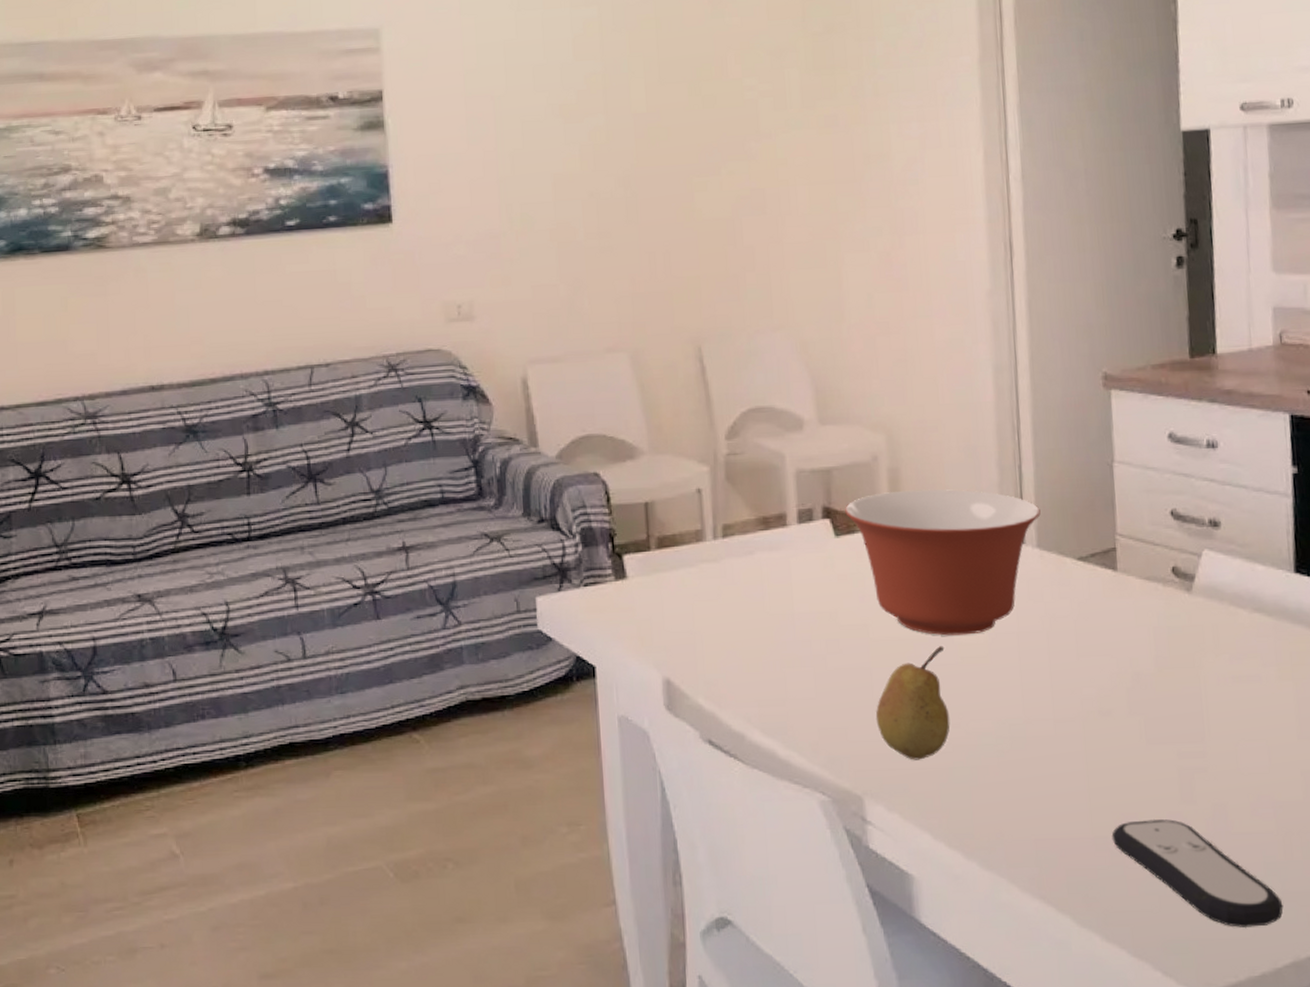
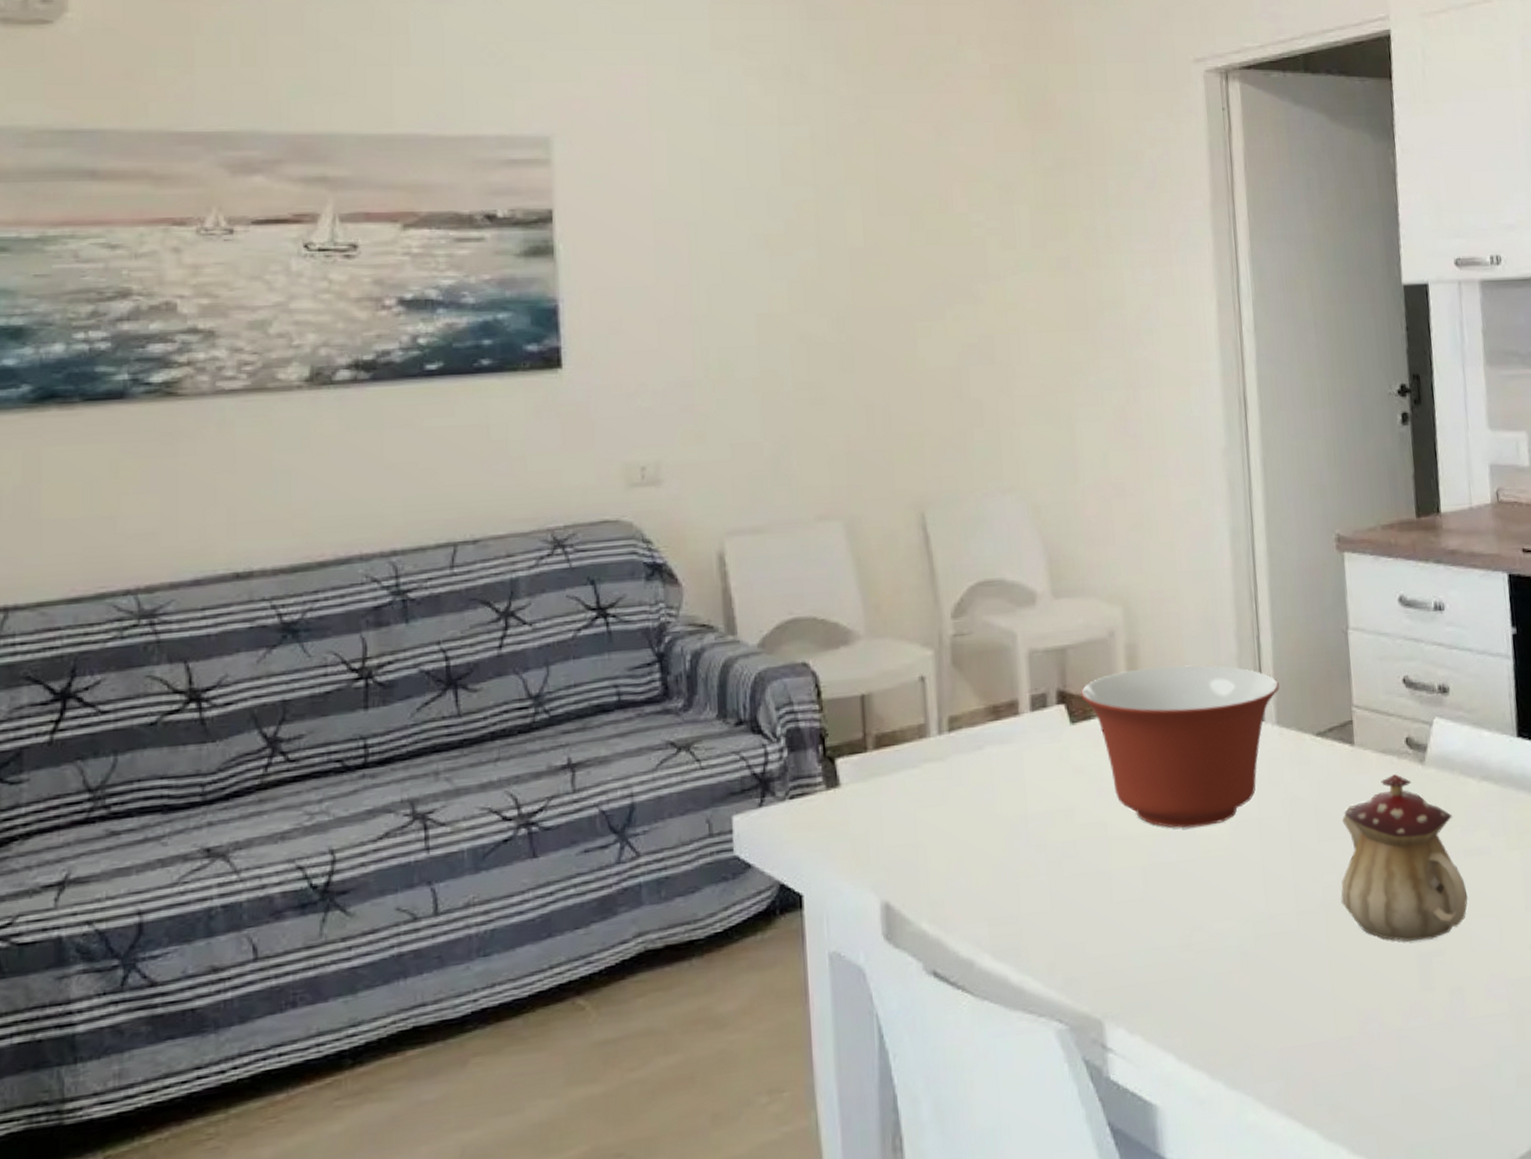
fruit: present [875,646,951,760] -> none [1115,840,1193,973]
teapot: none [1099,600,1235,757] -> present [1341,774,1468,942]
remote control: present [1111,819,1284,929] -> none [1355,1010,1518,1121]

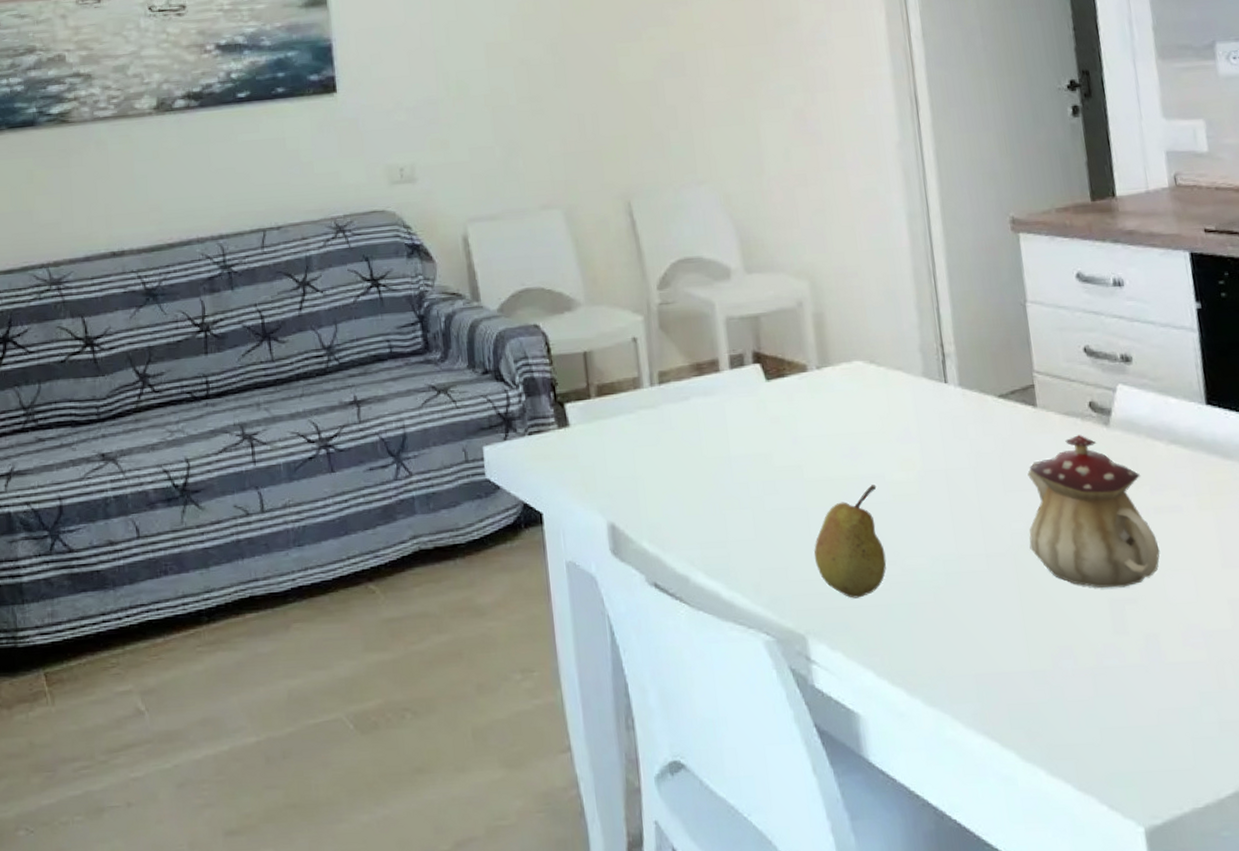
mixing bowl: present [1081,665,1279,828] -> none [774,332,960,475]
fruit: none [1115,840,1193,973] -> present [814,485,887,598]

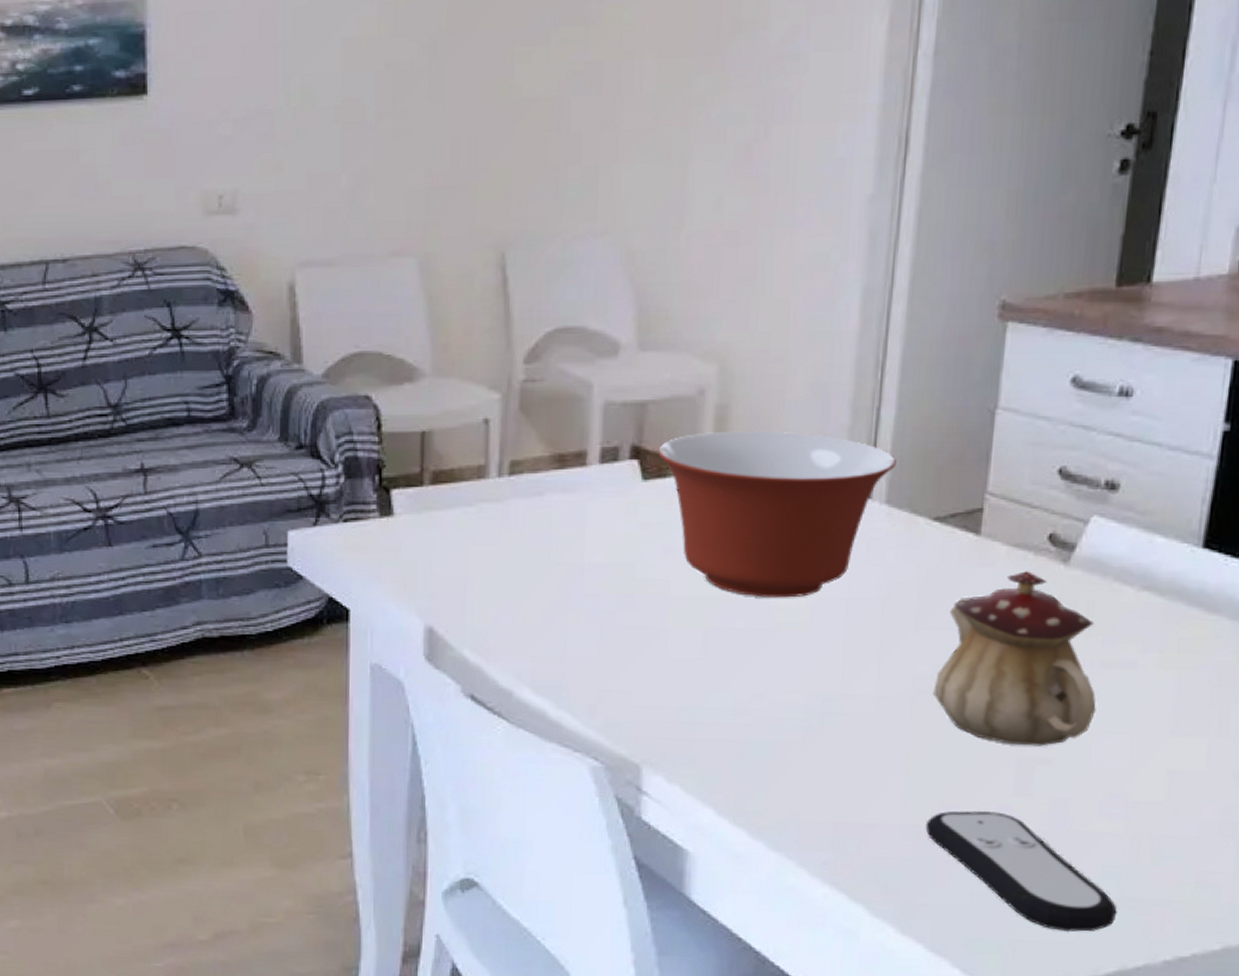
mixing bowl: none [774,332,960,475] -> present [658,431,896,598]
fruit: present [814,485,887,598] -> none [666,609,757,731]
remote control: none [1049,651,1222,759] -> present [925,811,1117,932]

